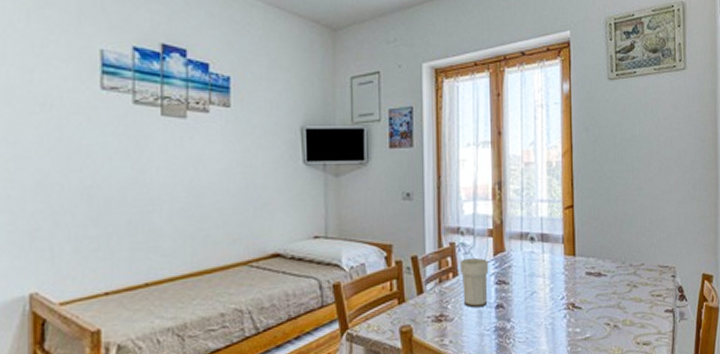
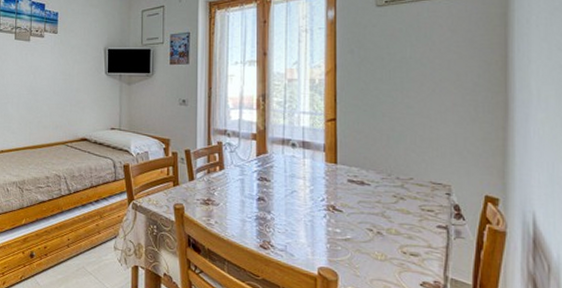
cup: present [459,257,489,308] -> none [225,155,252,198]

